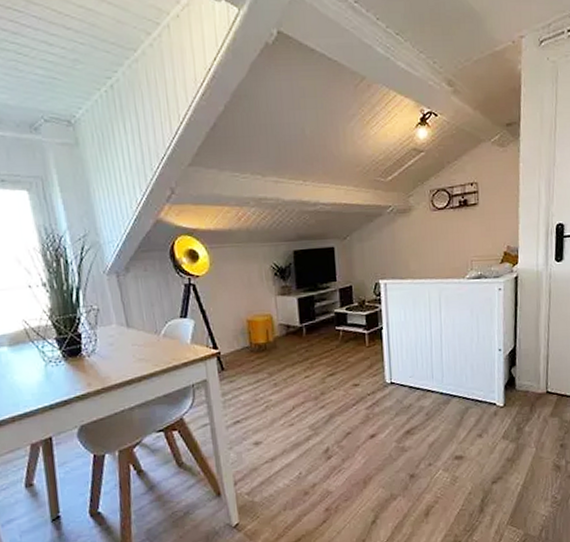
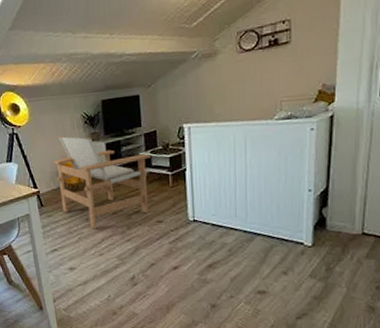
lounge chair: none [238,288,347,396] -> present [53,135,152,229]

